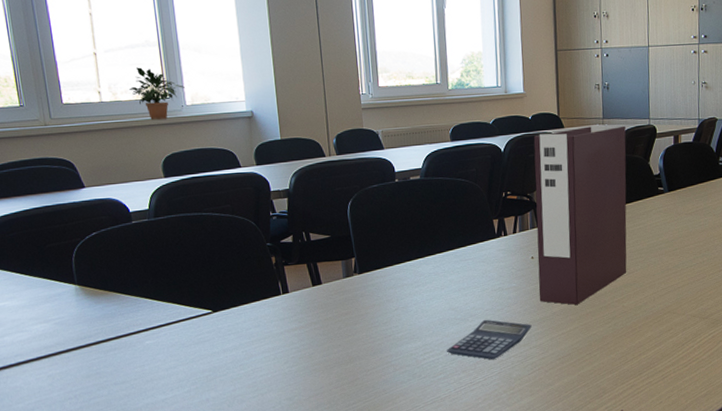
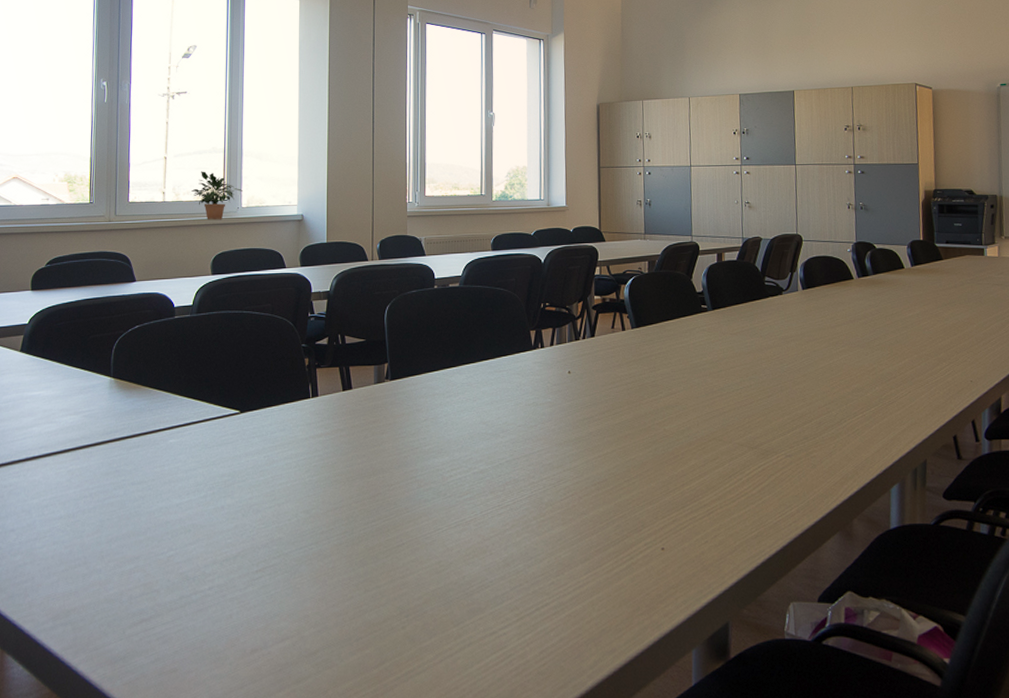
calculator: present [447,319,532,360] -> none [475,436,566,482]
binder: present [533,125,627,305] -> none [574,241,669,425]

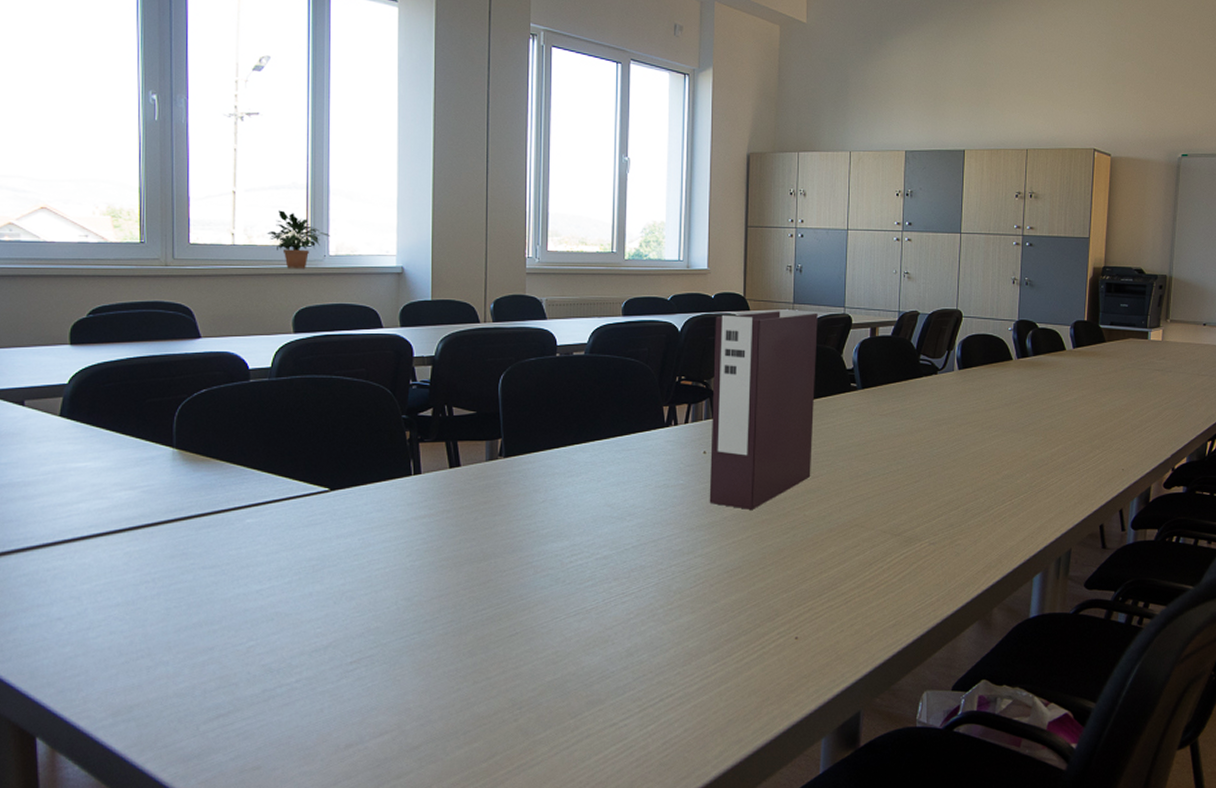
binder: none [574,241,669,425] -> present [709,311,818,510]

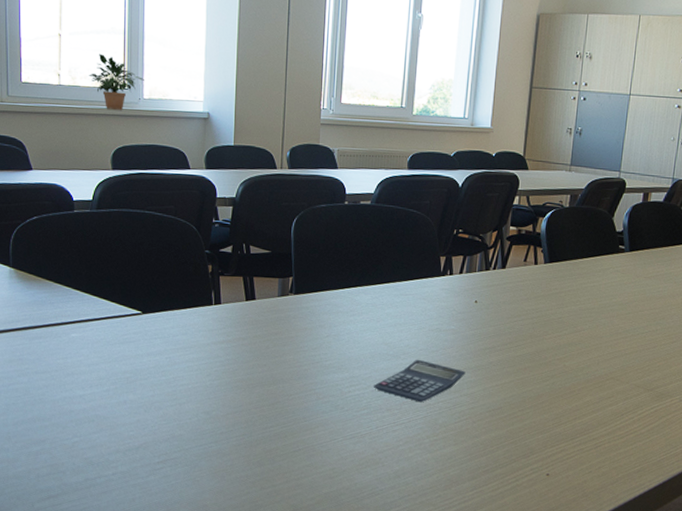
calculator: none [598,519,698,568] -> present [374,359,466,403]
binder: present [709,311,818,510] -> none [477,171,593,357]

